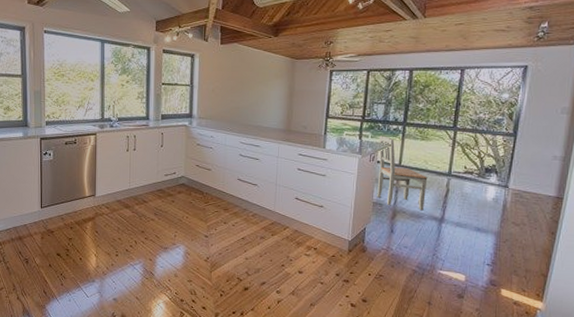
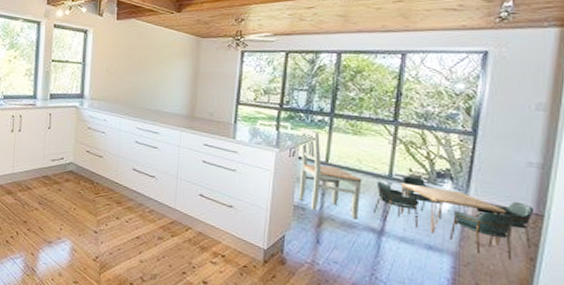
dining table: none [436,172,557,236] -> present [374,176,535,261]

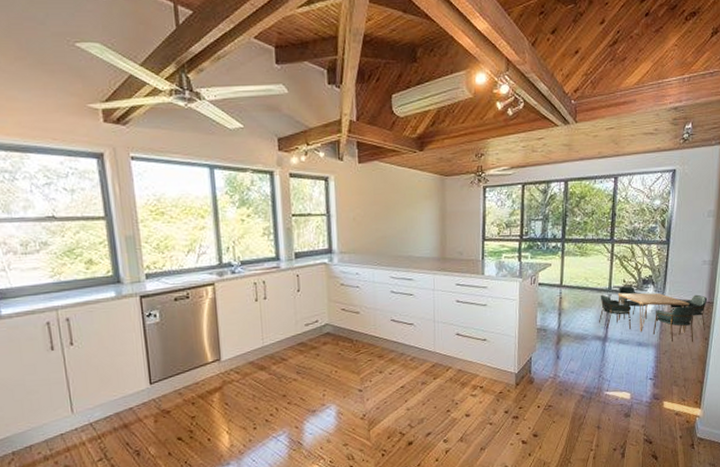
dining chair: present [298,127,362,220] -> none [539,255,589,332]

